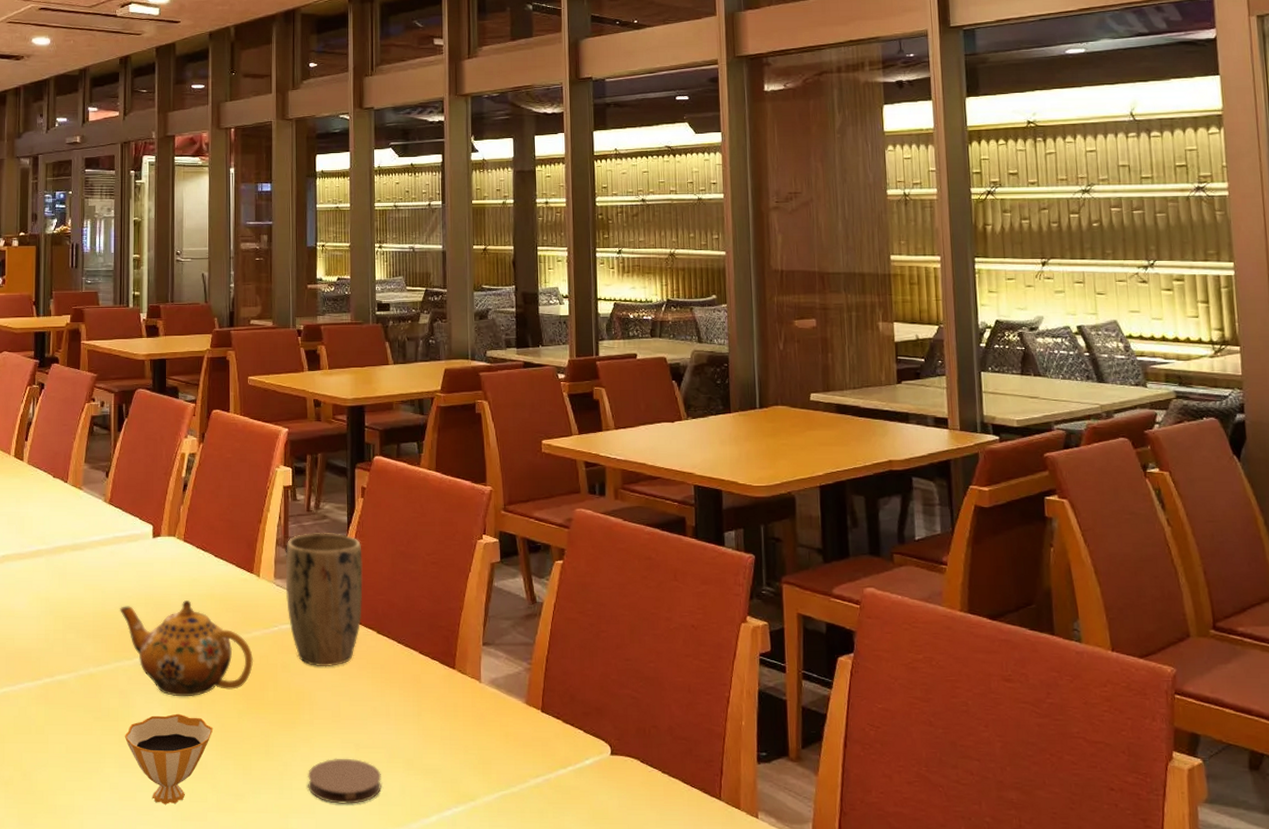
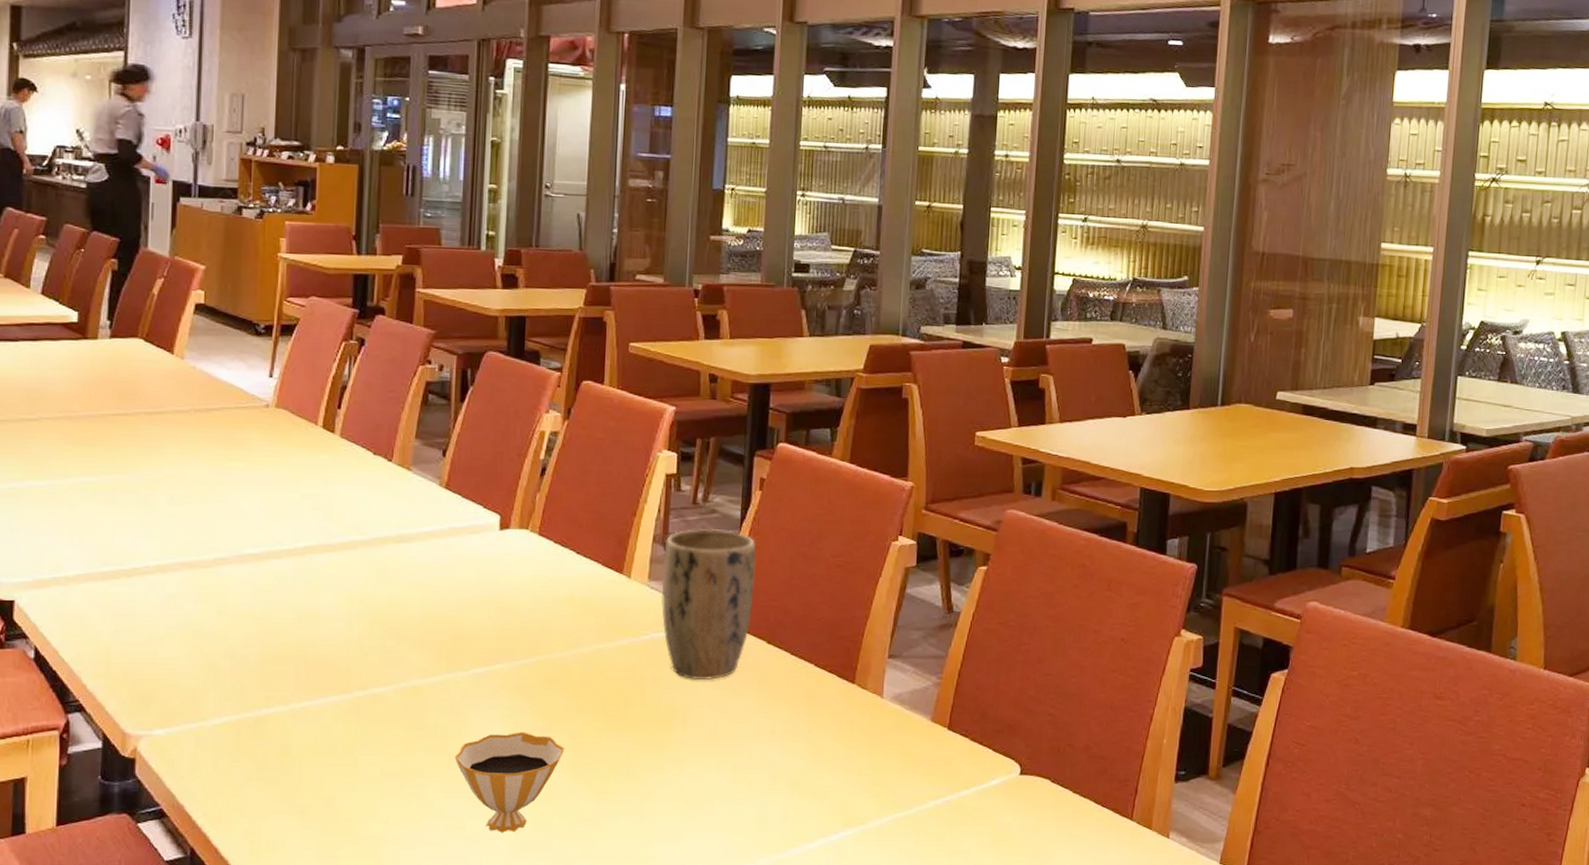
teapot: present [120,600,254,697] -> none [454,604,618,713]
coaster: present [308,758,381,804] -> none [674,780,761,829]

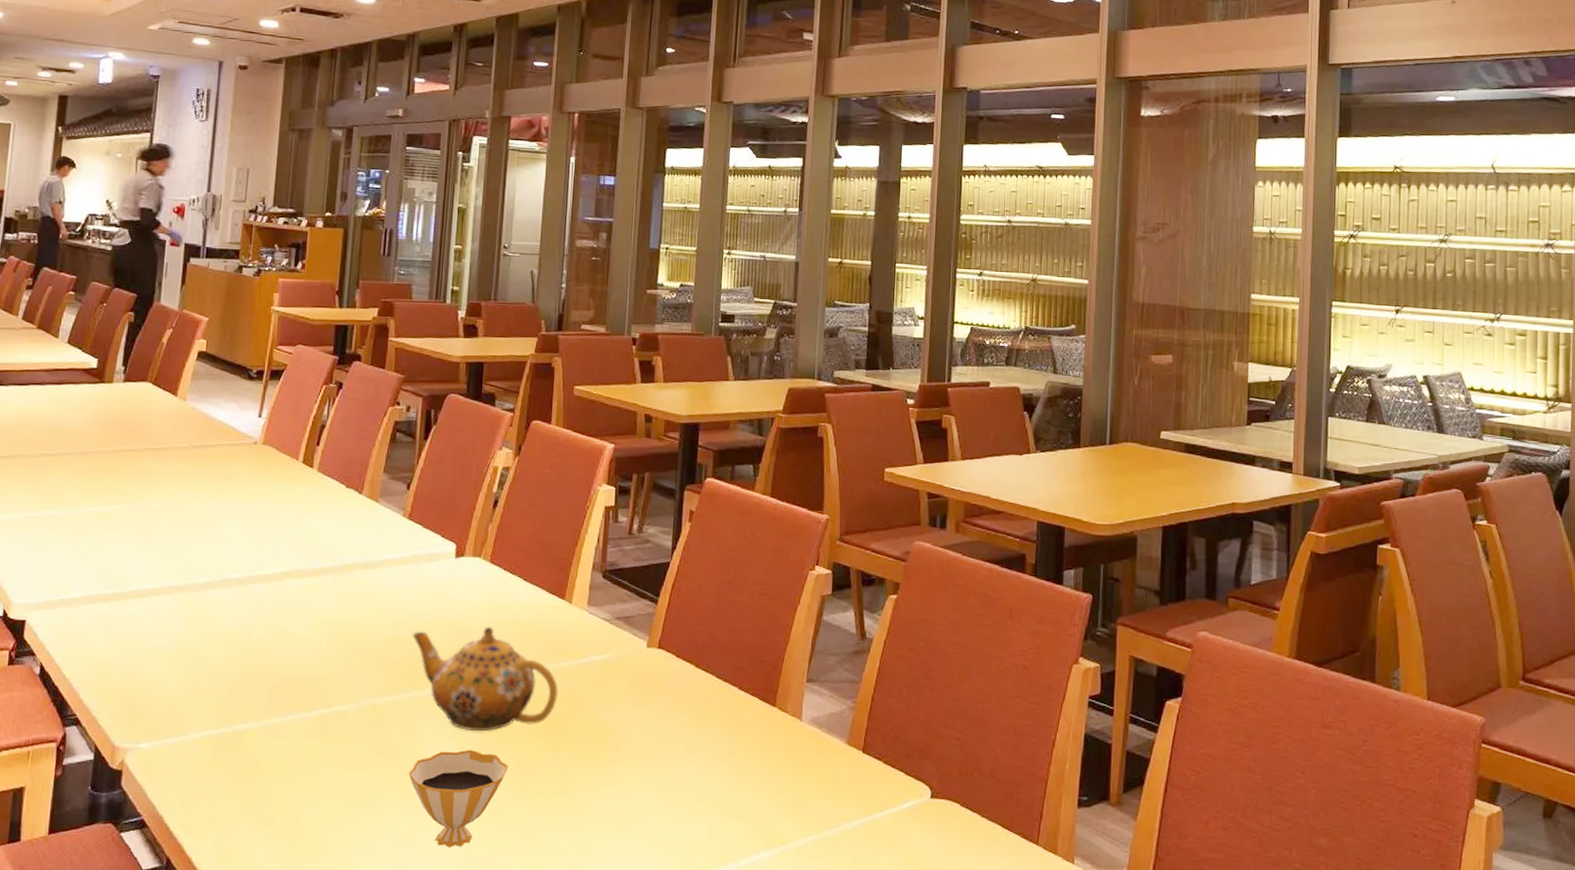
teapot: none [454,604,618,713] -> present [412,627,559,732]
plant pot: present [661,528,756,681] -> none [599,557,686,702]

